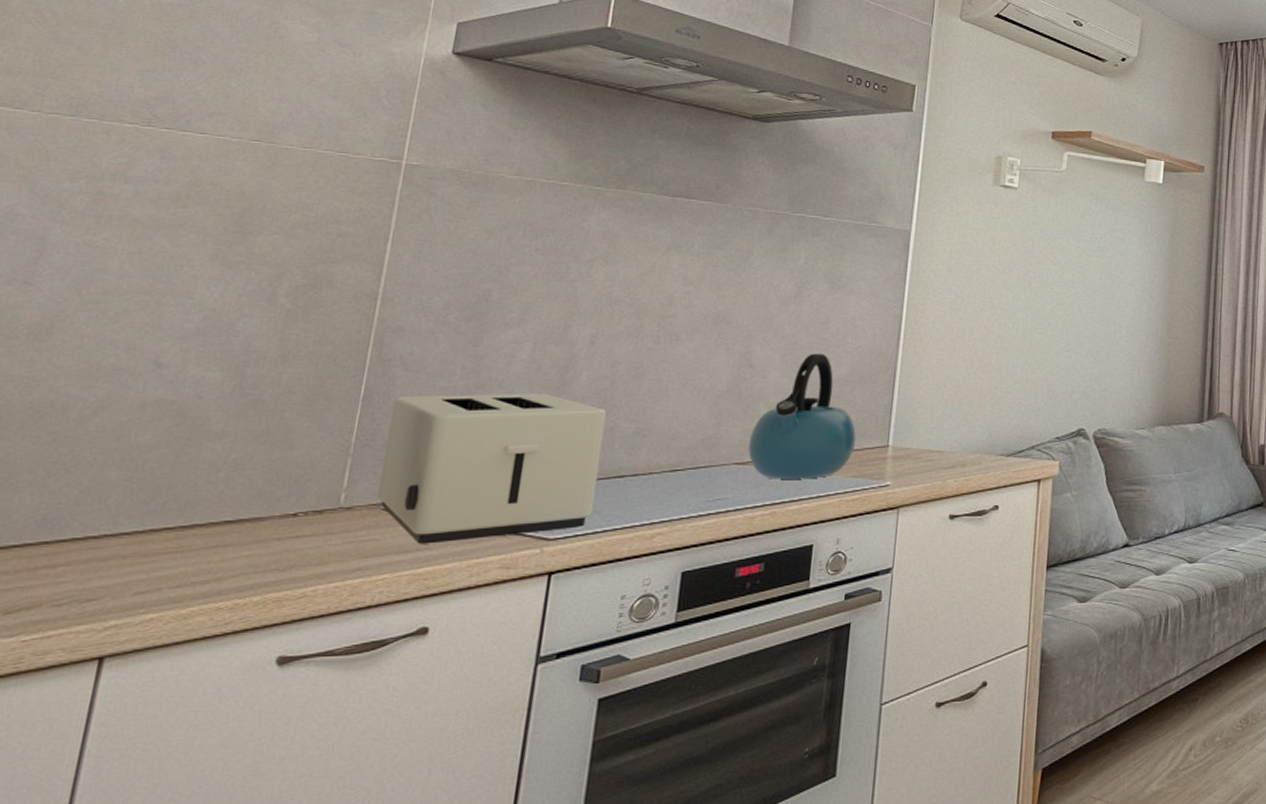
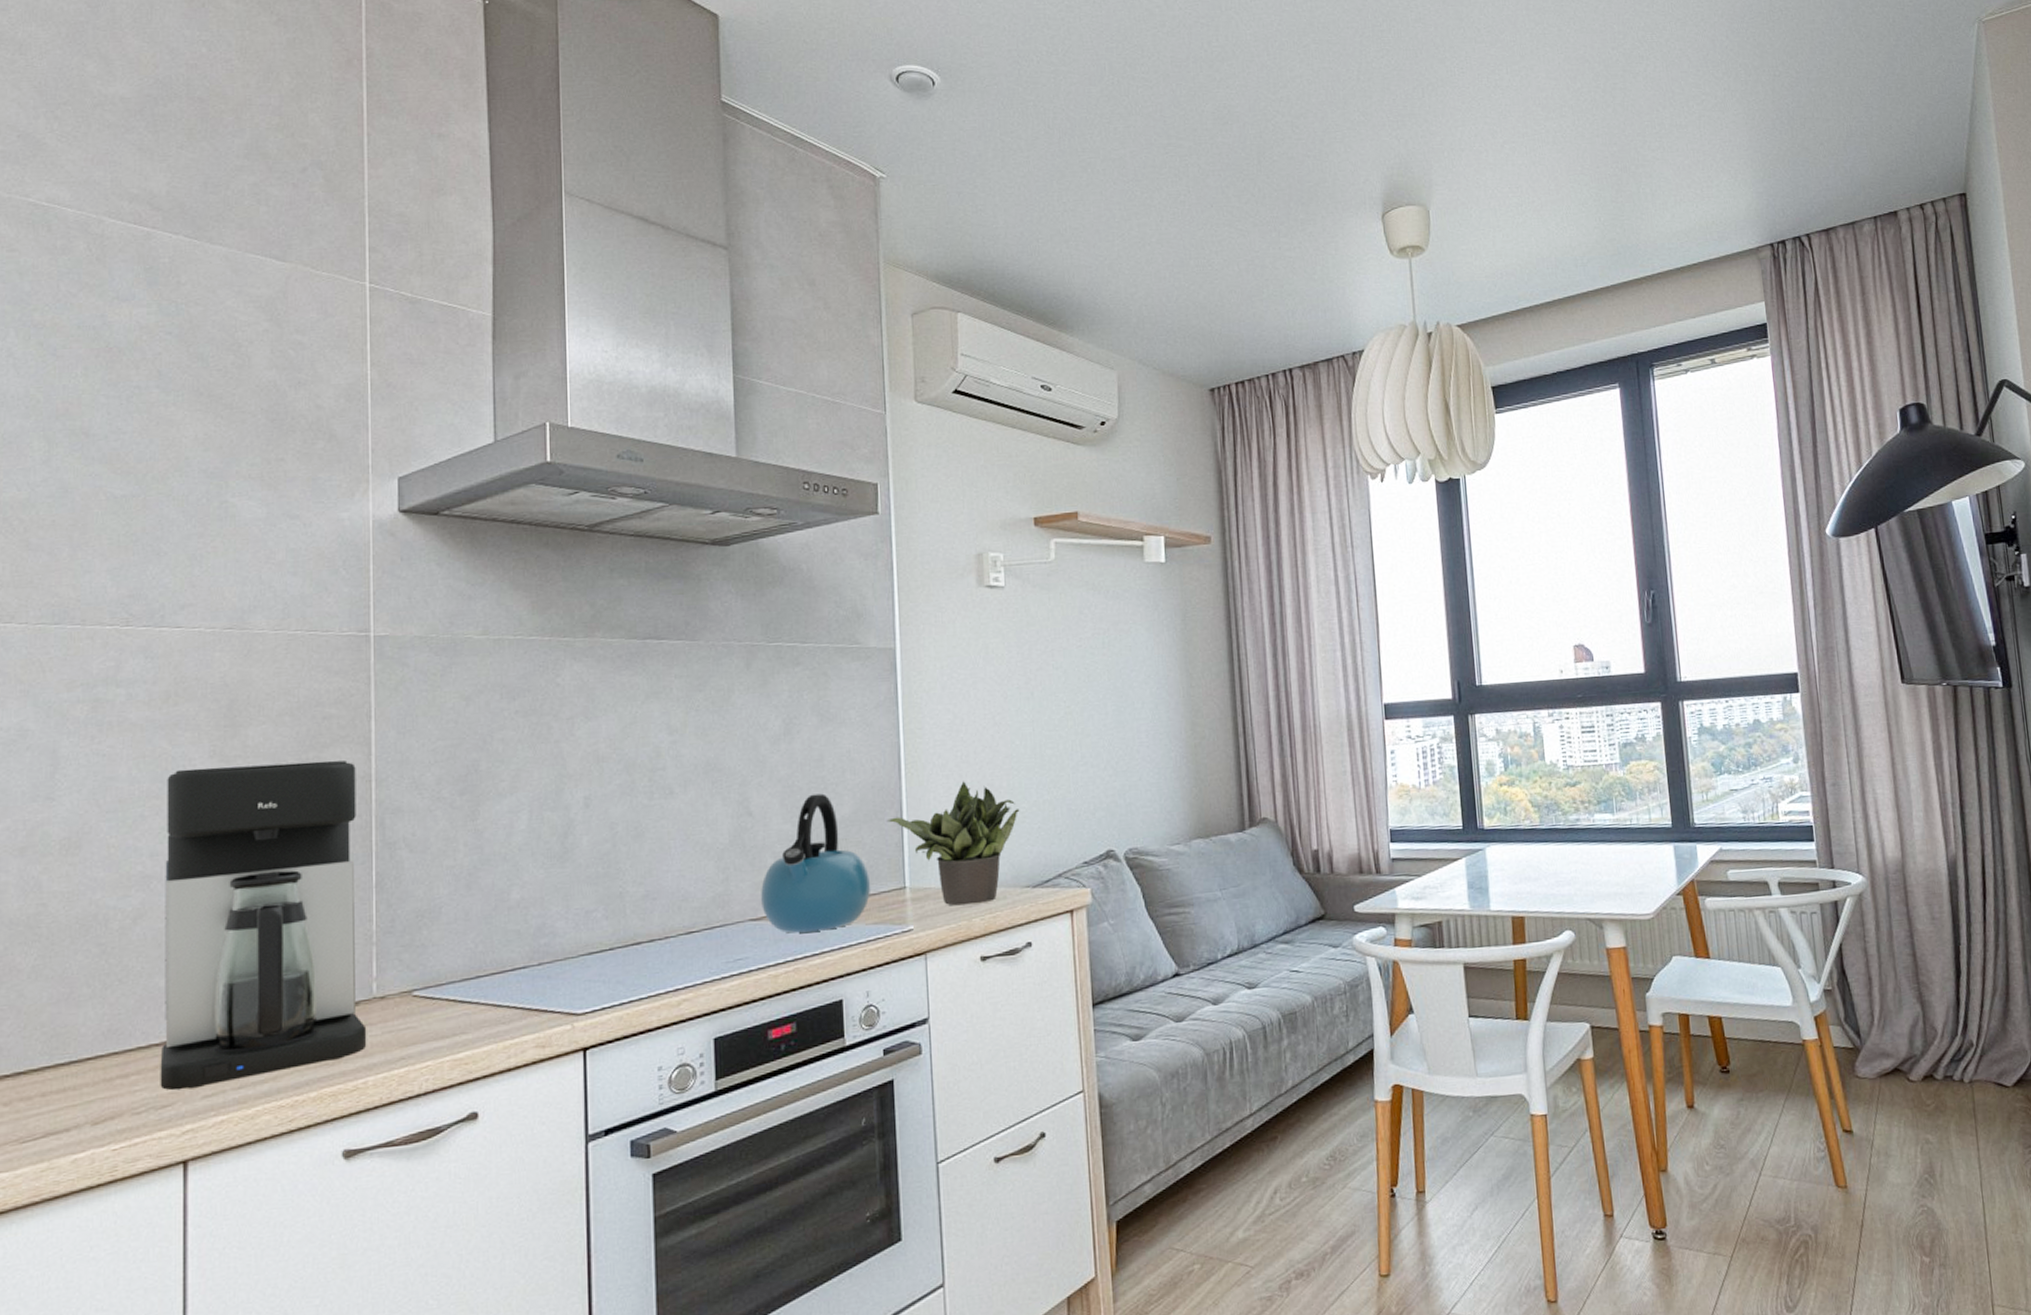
coffee maker: none [89,269,364,585] -> present [160,760,367,1091]
toaster: present [377,392,607,544] -> none [405,862,616,1029]
potted plant: none [879,355,1004,467] -> present [886,781,1020,906]

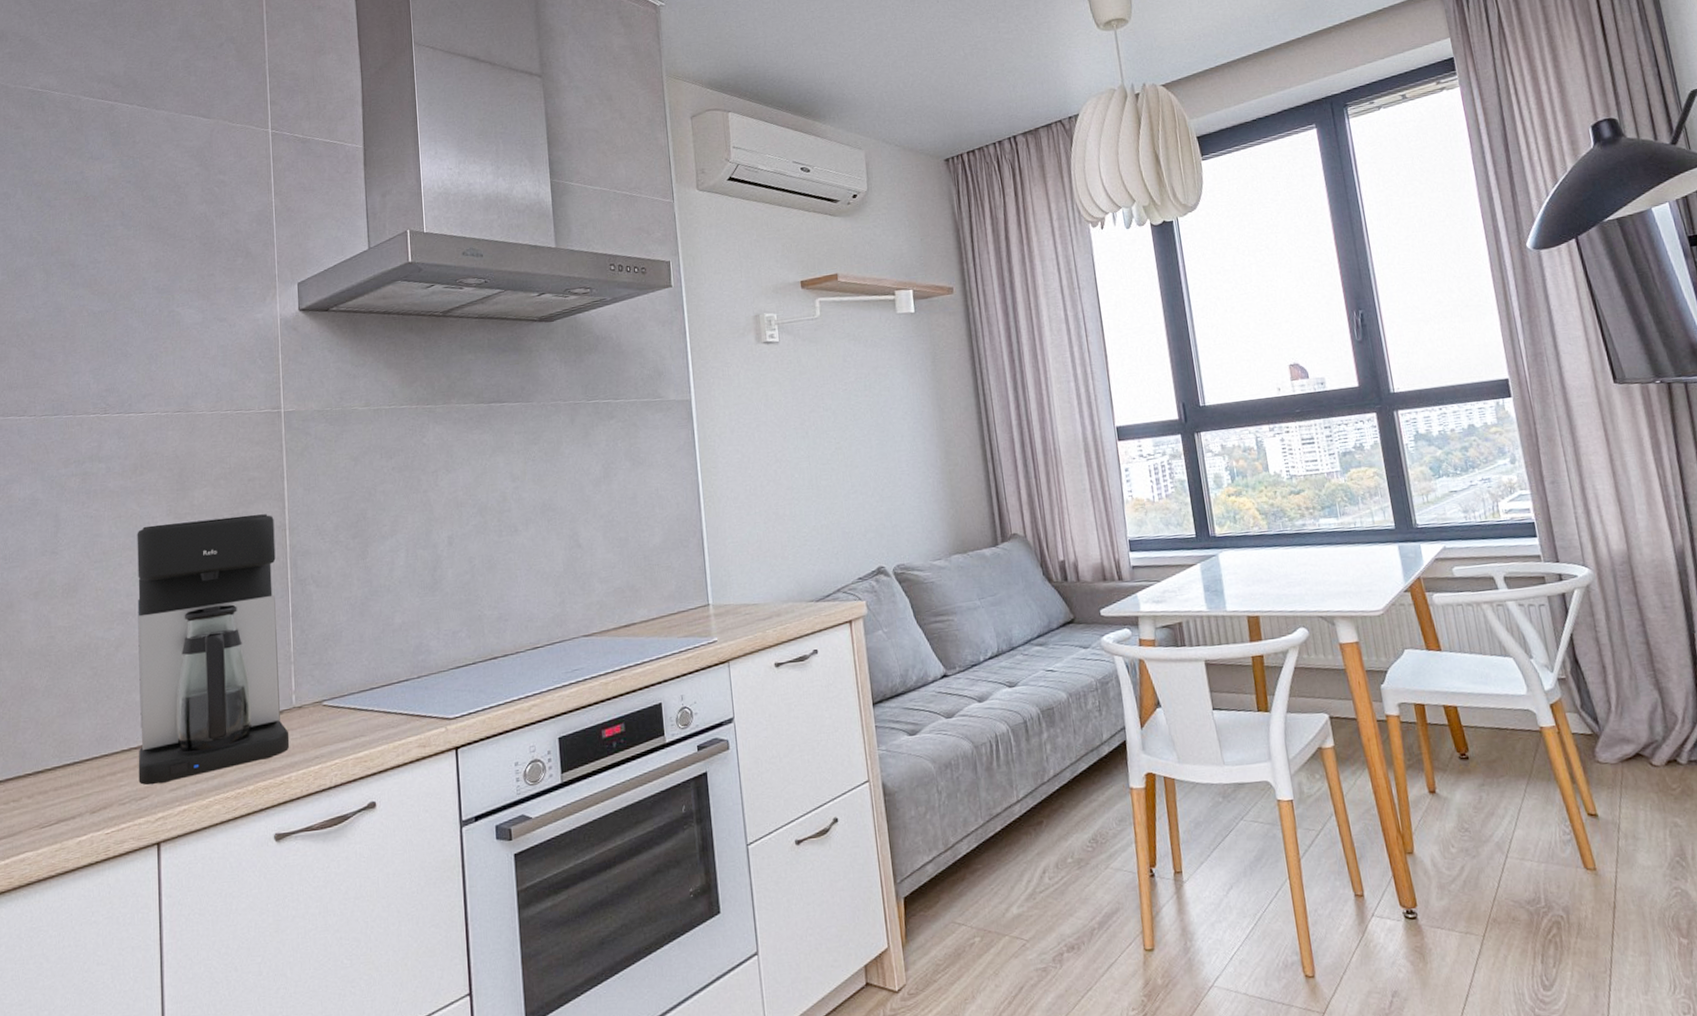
kettle: present [760,793,871,933] -> none [590,526,681,647]
potted plant: present [886,781,1020,906] -> none [690,511,802,620]

